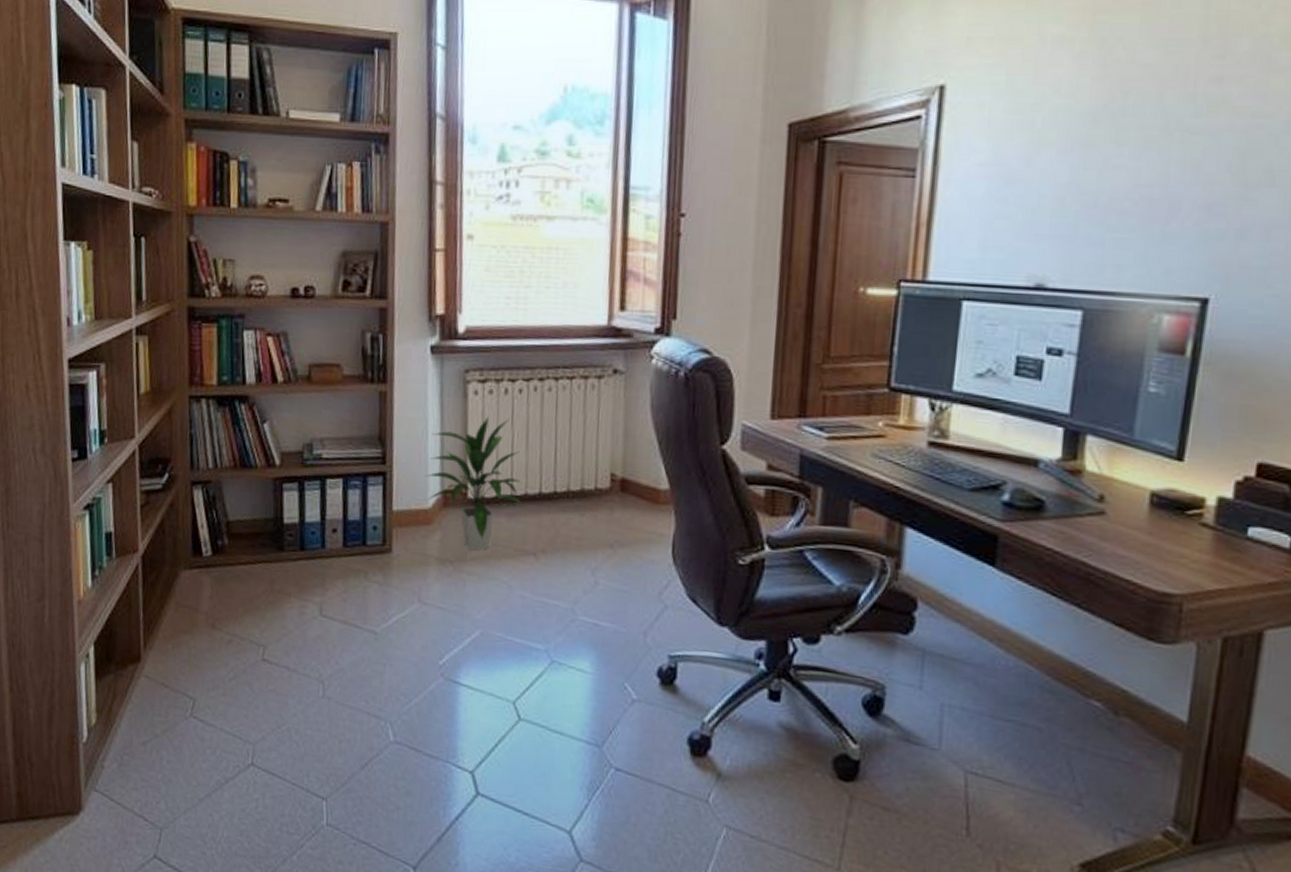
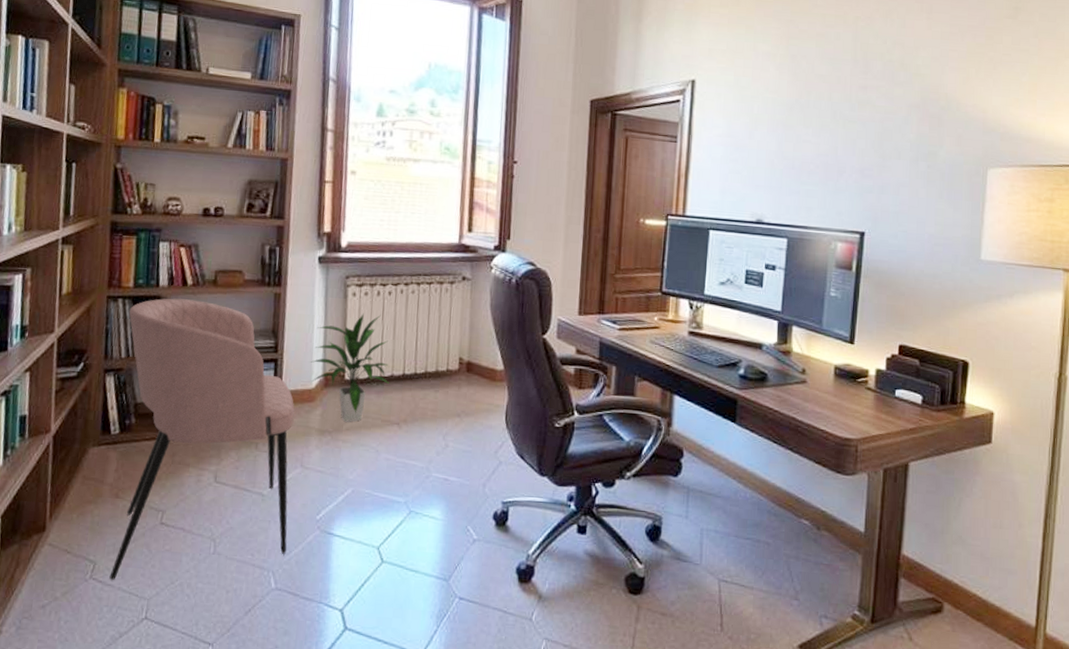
armchair: none [211,398,409,721] -> present [109,298,295,581]

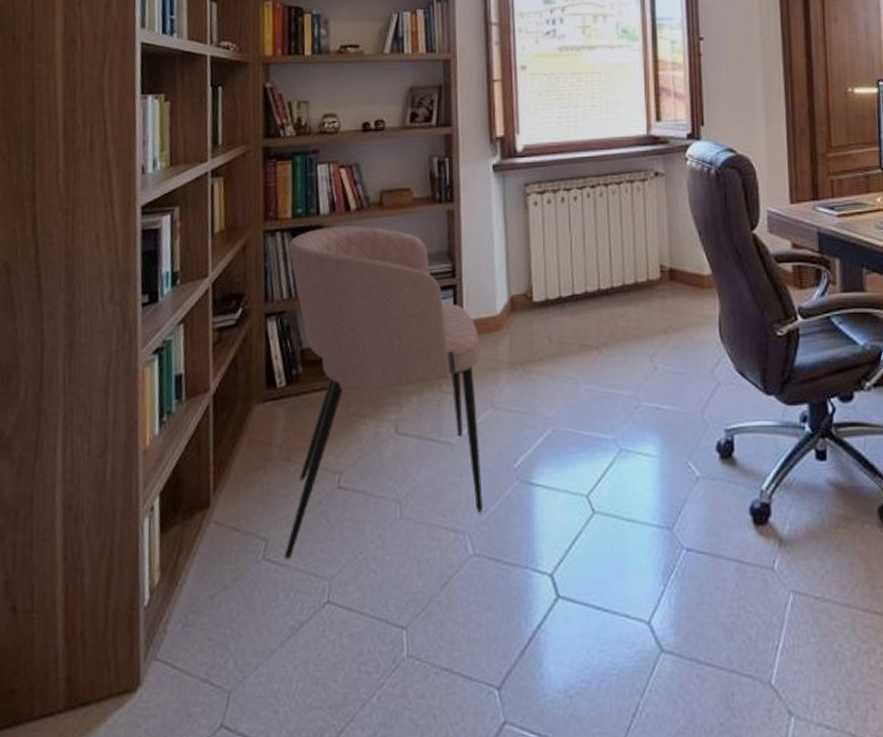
indoor plant: present [311,313,390,422] -> none [494,224,584,351]

